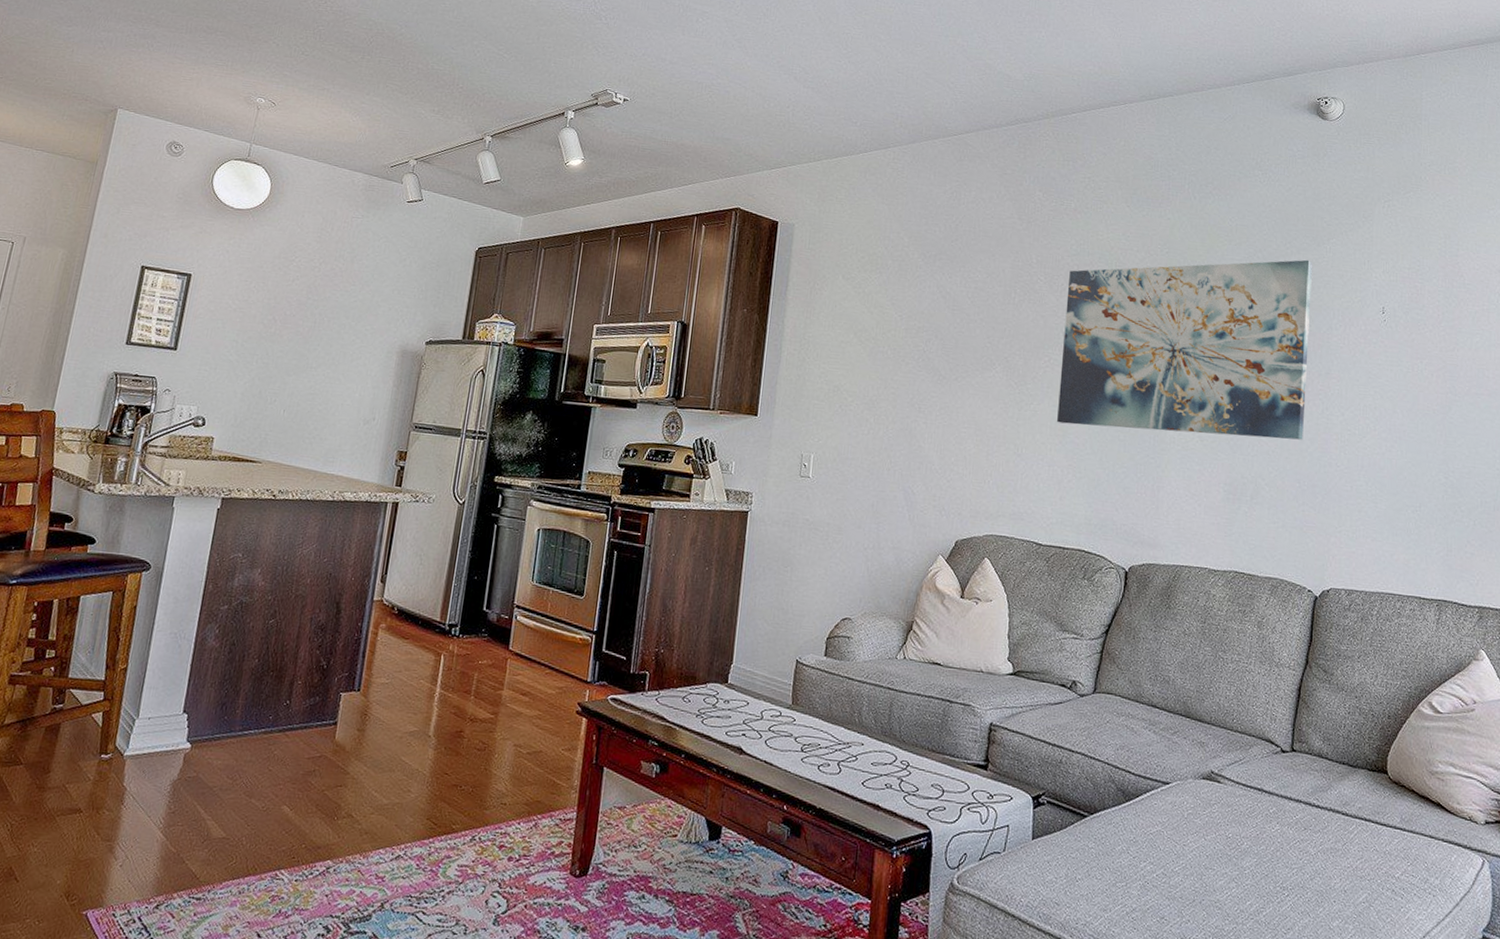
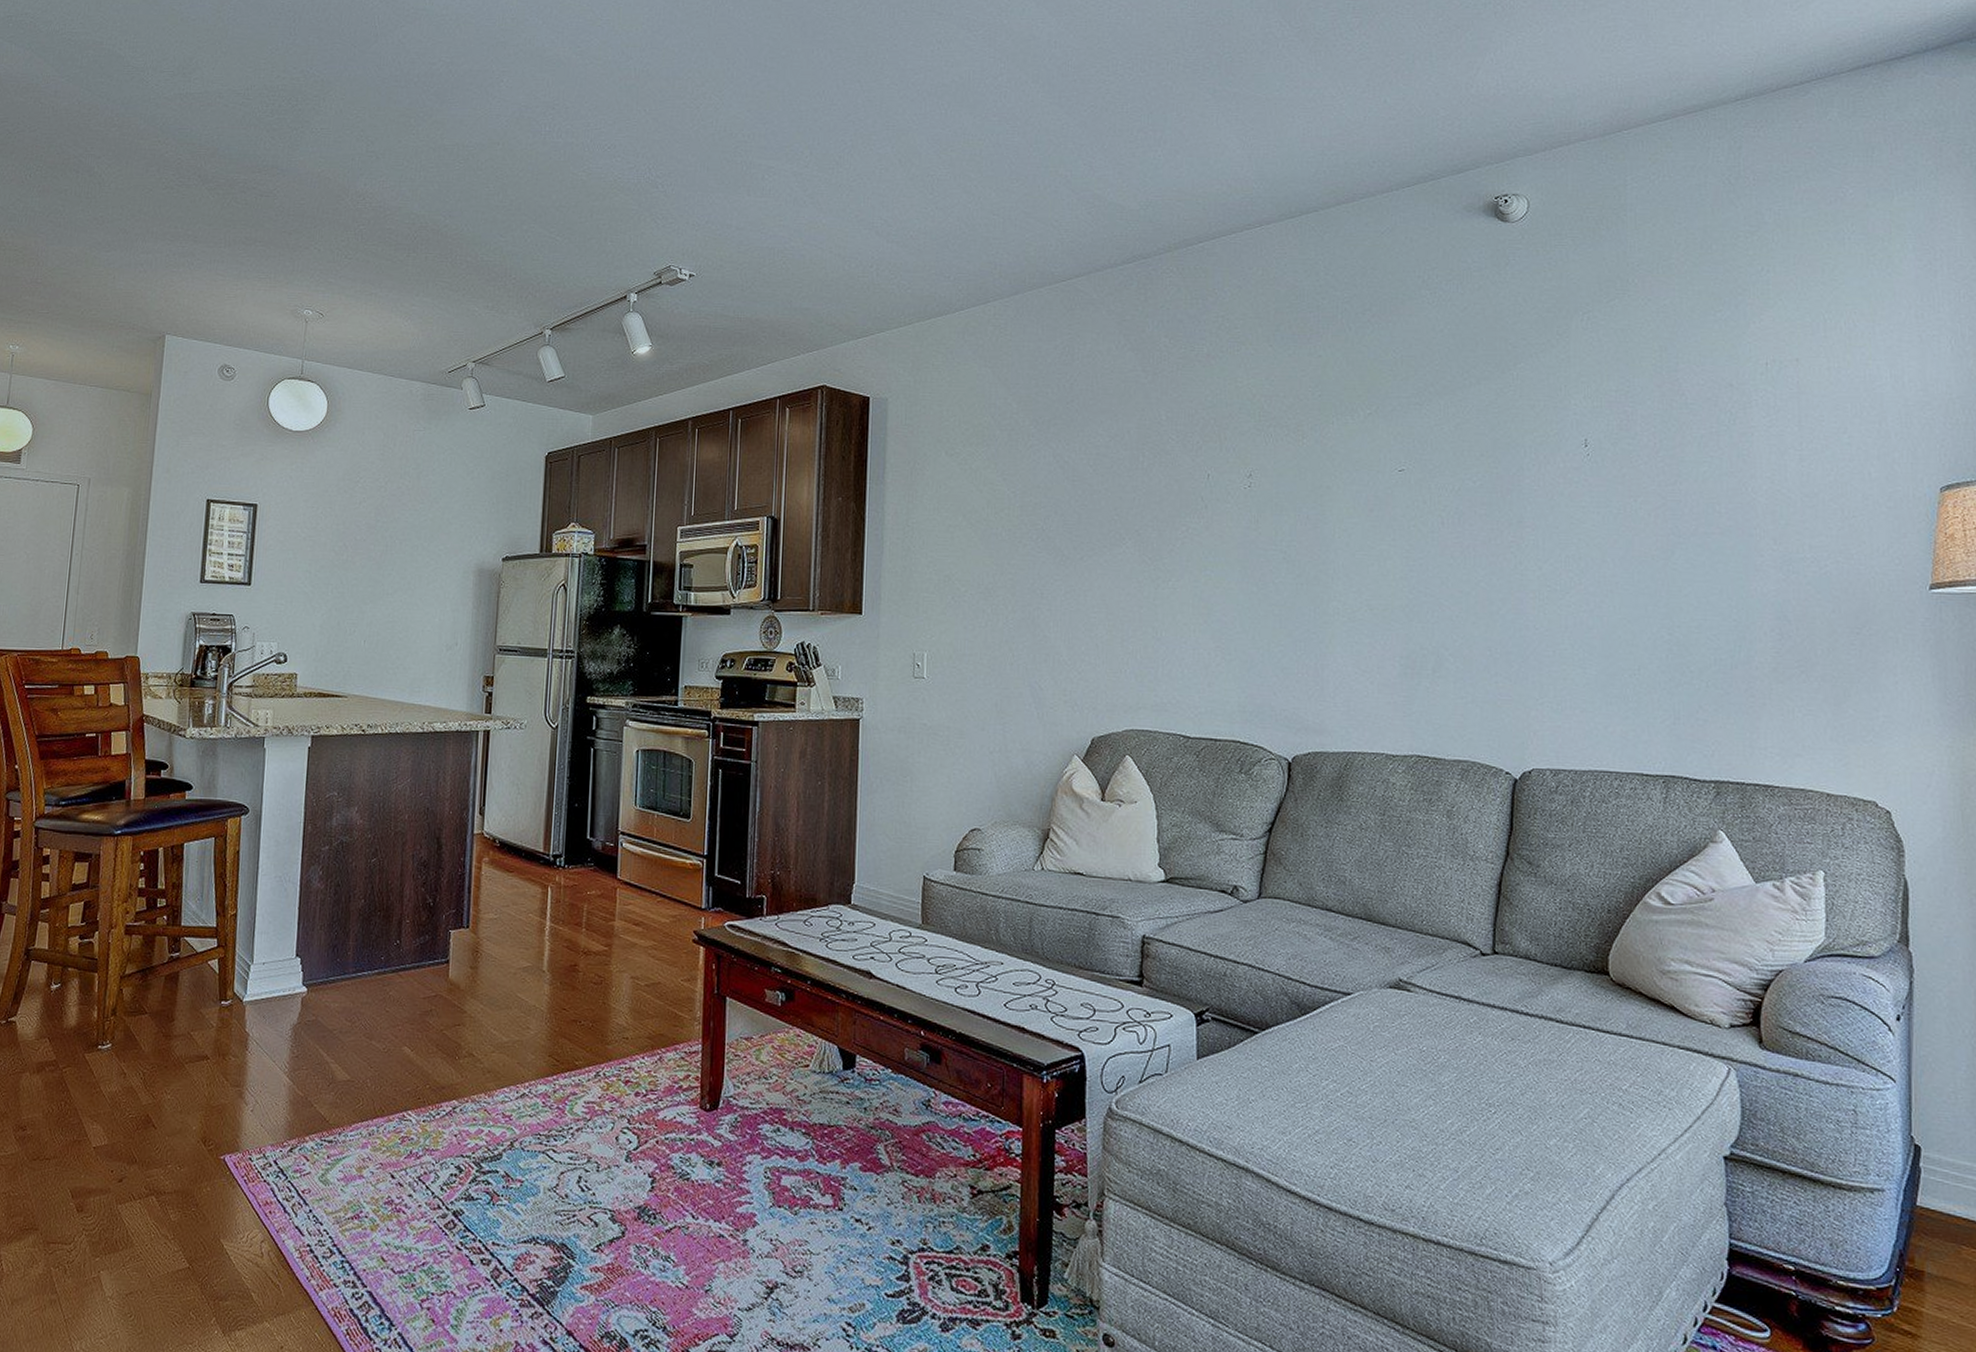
wall art: present [1057,259,1312,440] -> none [1200,390,1496,602]

